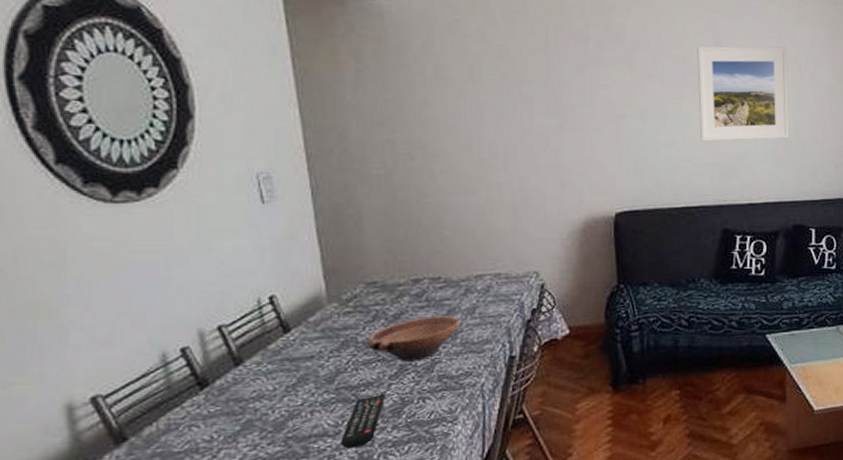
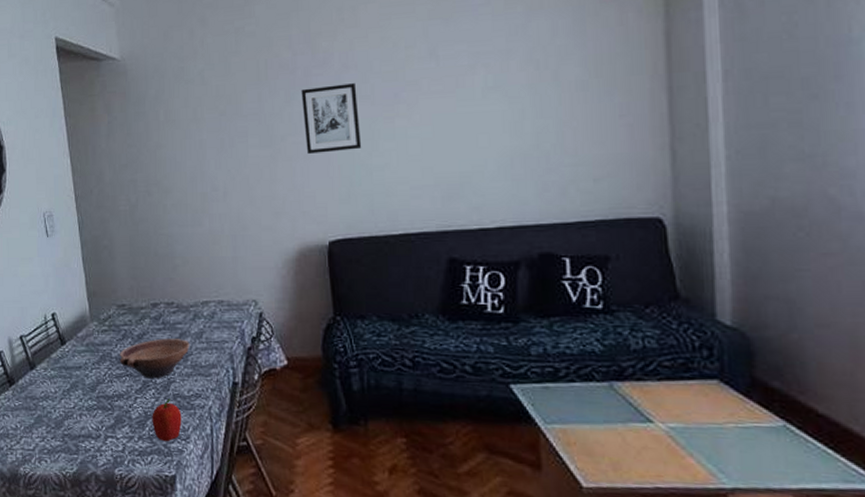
remote control: present [341,393,386,449] -> none [101,405,133,452]
fruit: none [410,380,448,427] -> present [152,398,182,442]
wall art: none [593,61,650,127] -> present [301,83,362,154]
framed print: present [697,46,790,142] -> none [410,45,528,161]

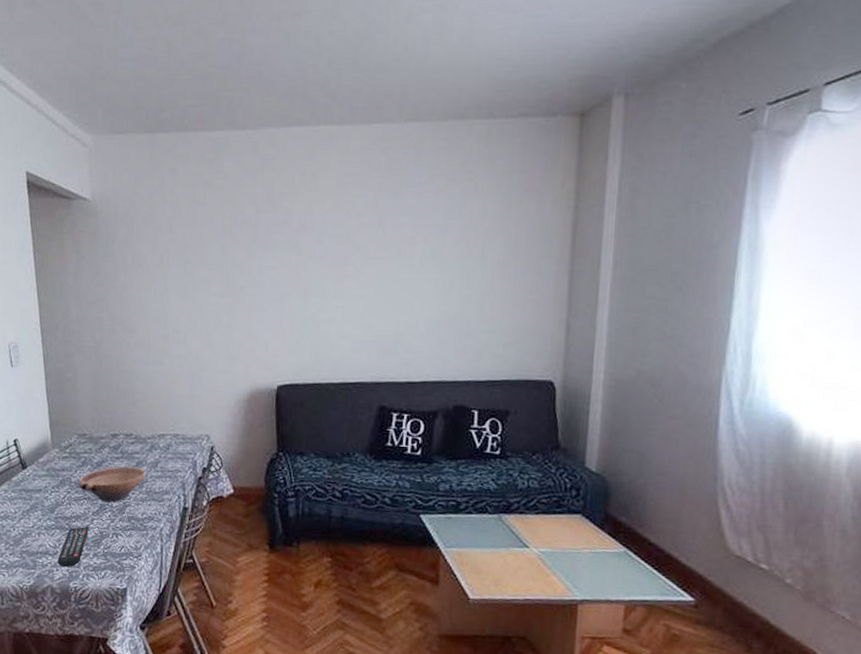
remote control: none [101,405,133,452] -> present [57,526,90,568]
fruit: present [152,398,182,442] -> none [107,520,135,559]
wall art: present [301,83,362,154] -> none [261,243,313,306]

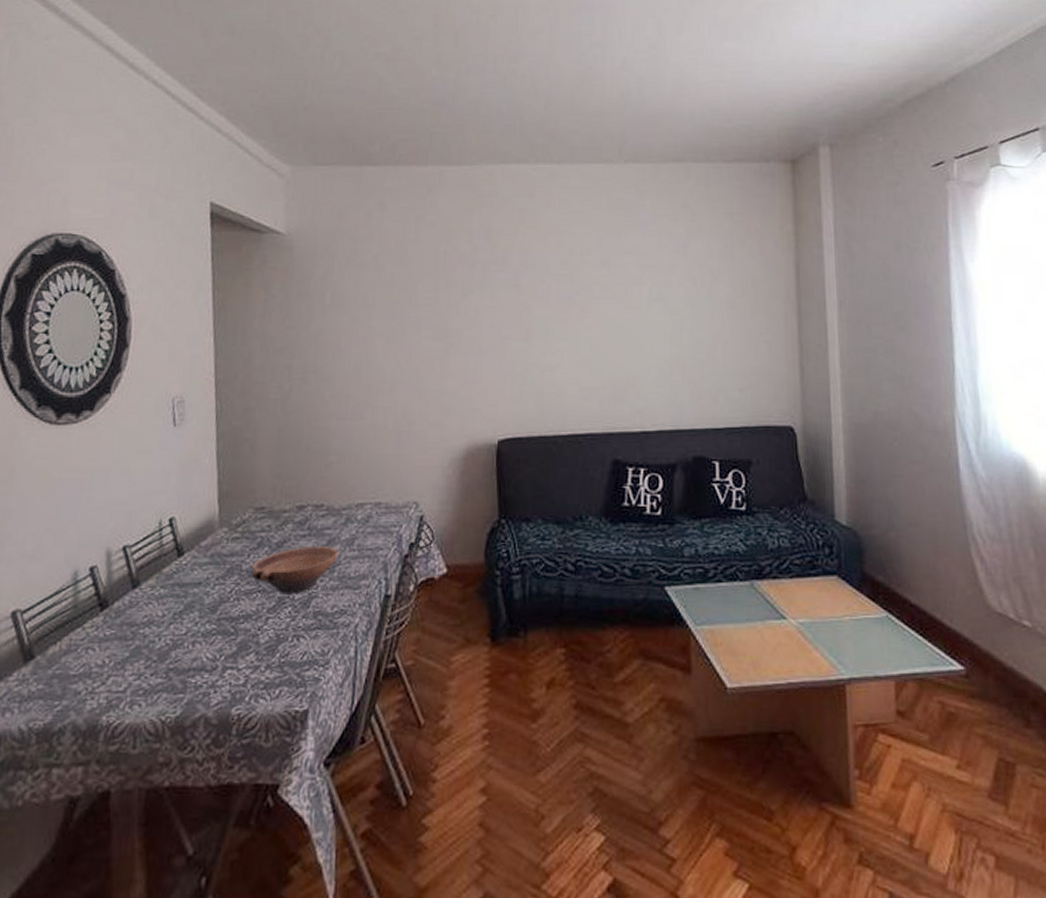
remote control: present [57,526,90,568] -> none [216,628,263,687]

